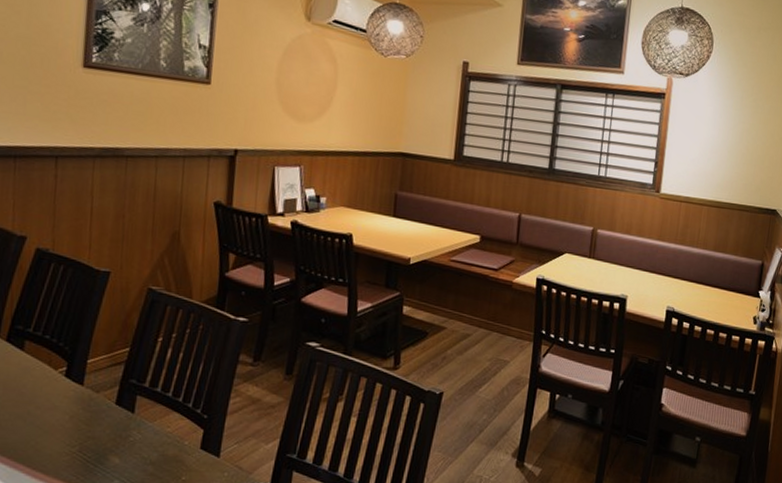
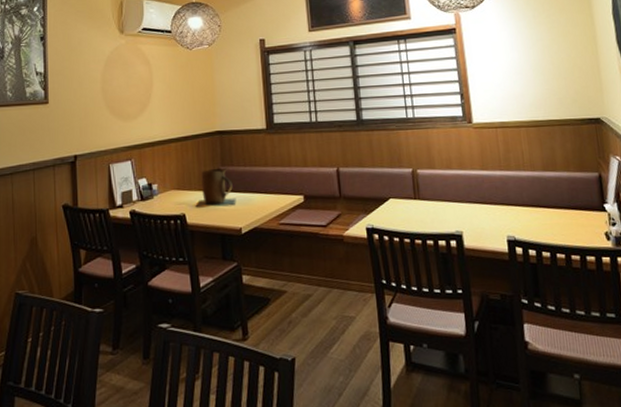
ceramic jug: none [364,191,410,234] -> present [195,167,236,208]

